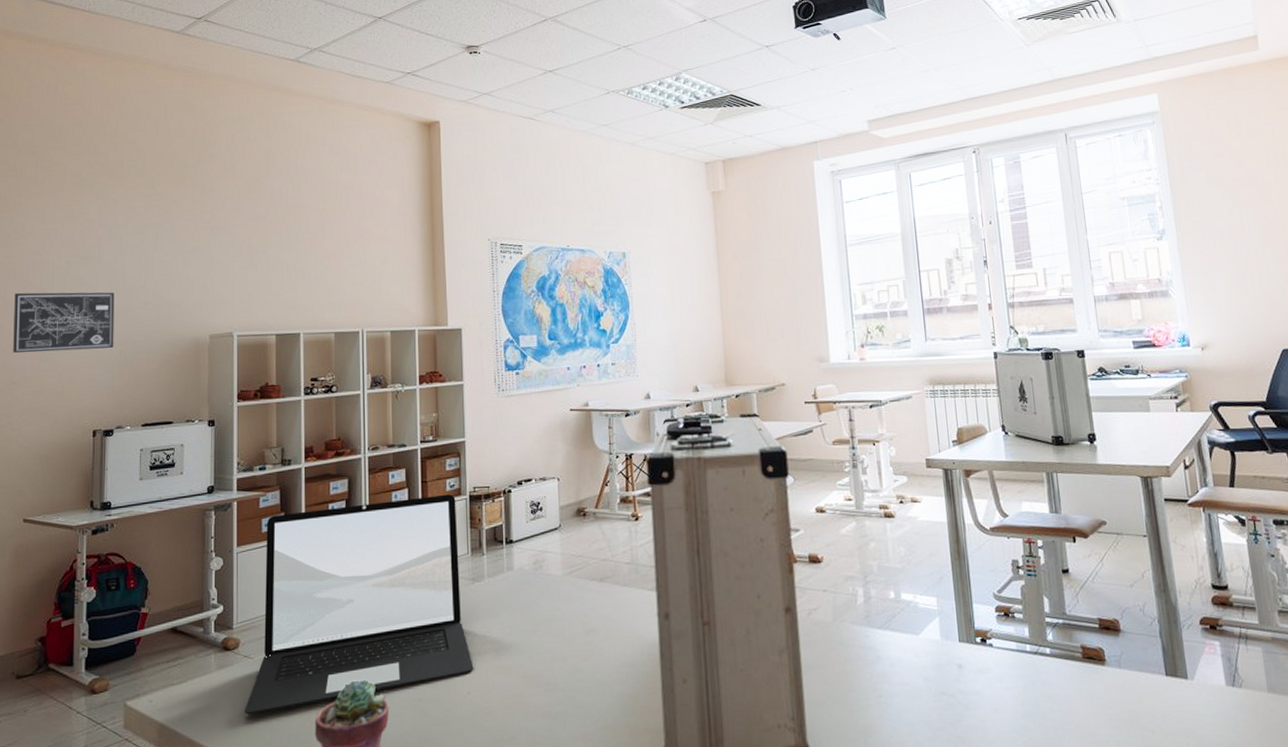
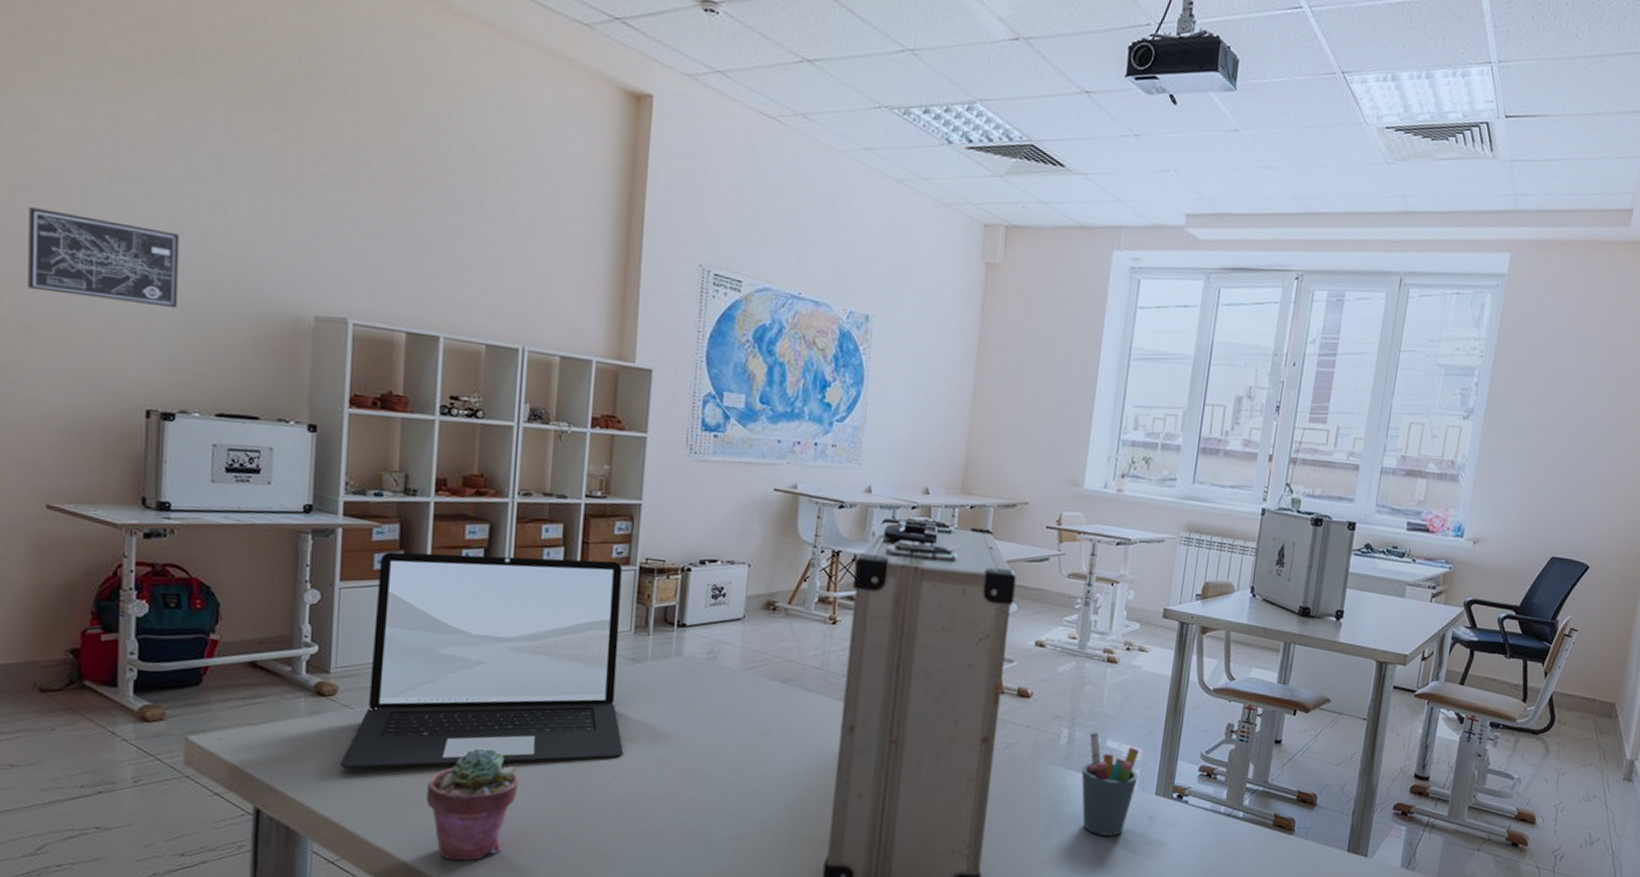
pen holder: none [883,586,939,691] -> present [1081,731,1139,836]

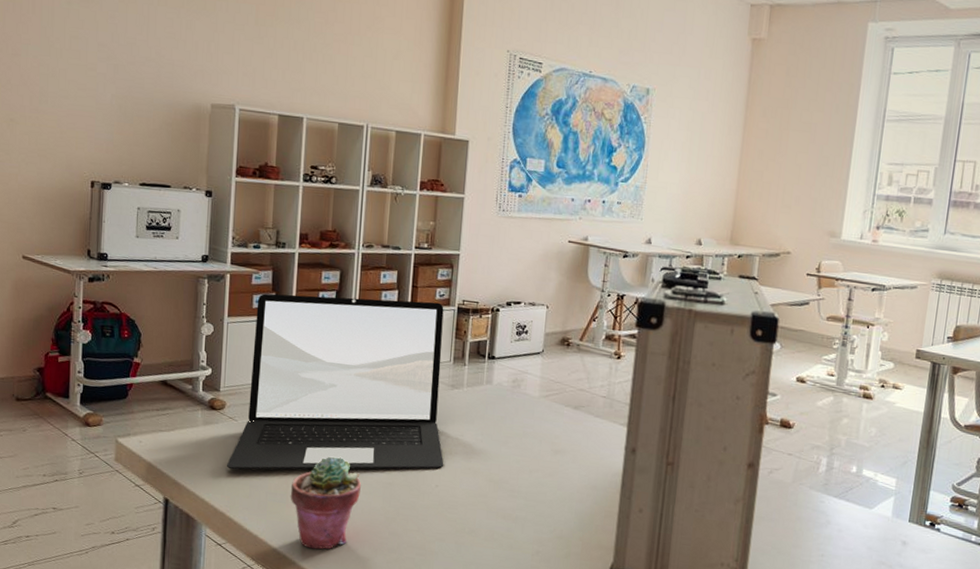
wall art: present [28,207,180,308] -> none [12,27,116,100]
pen holder: present [1081,731,1139,836] -> none [839,461,893,558]

